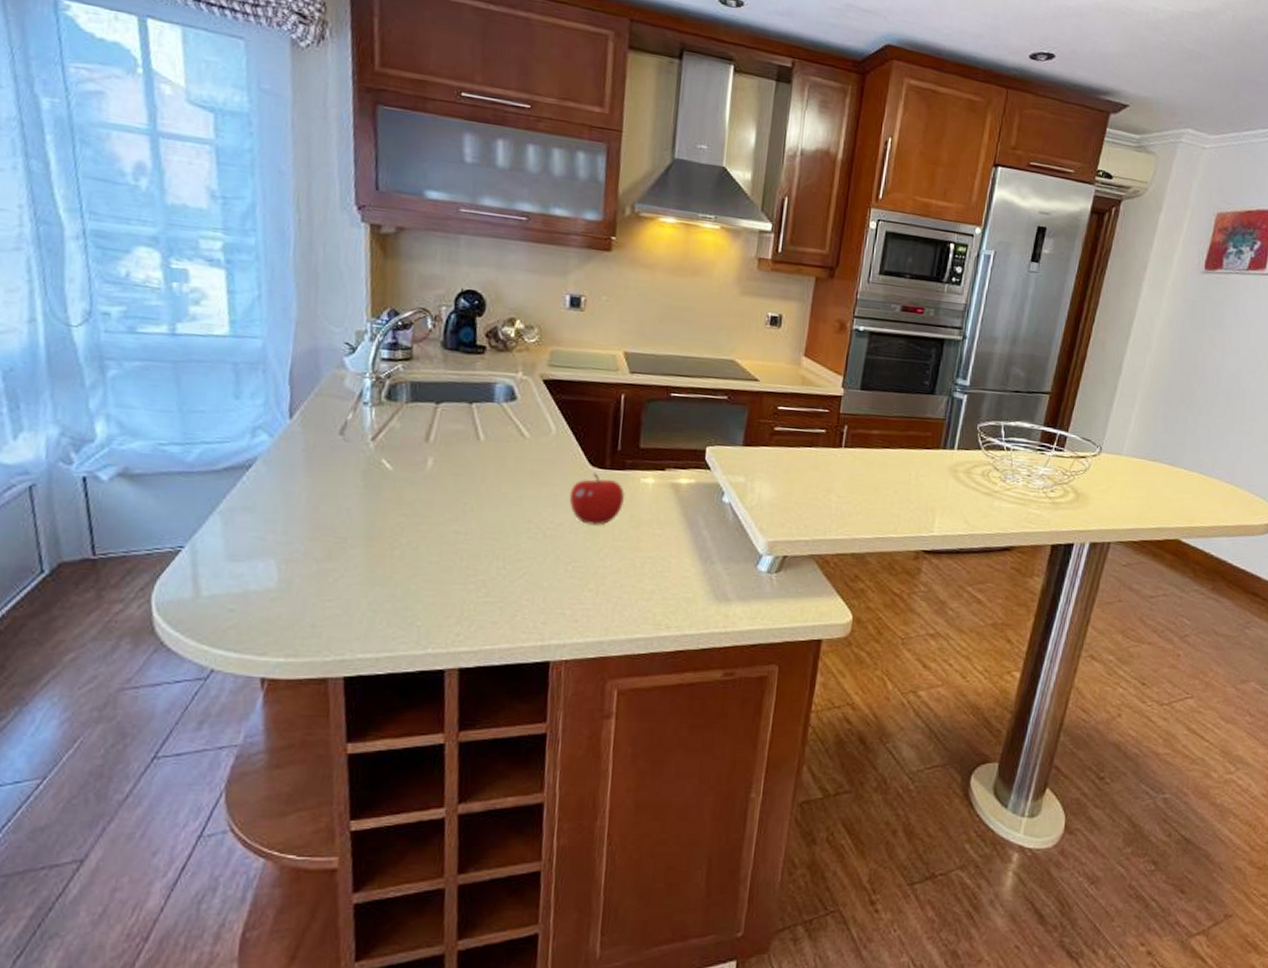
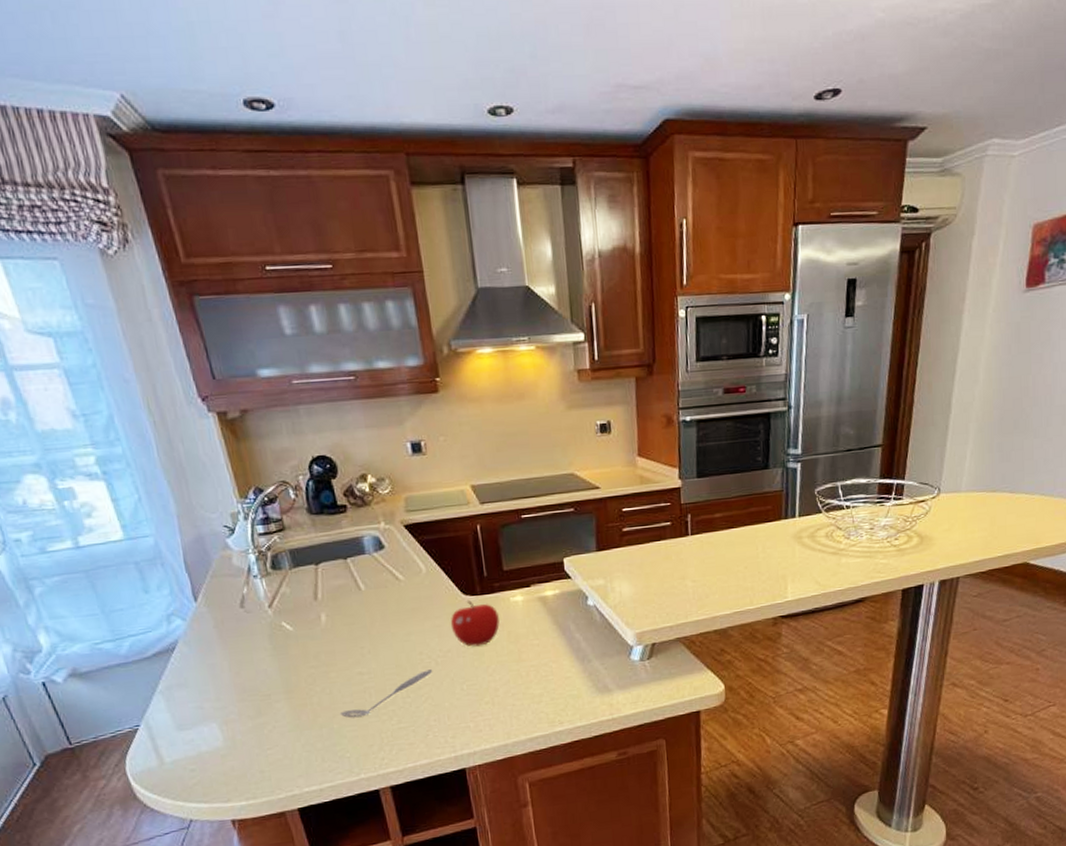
spoon: none [421,541,539,582] -> present [339,669,433,718]

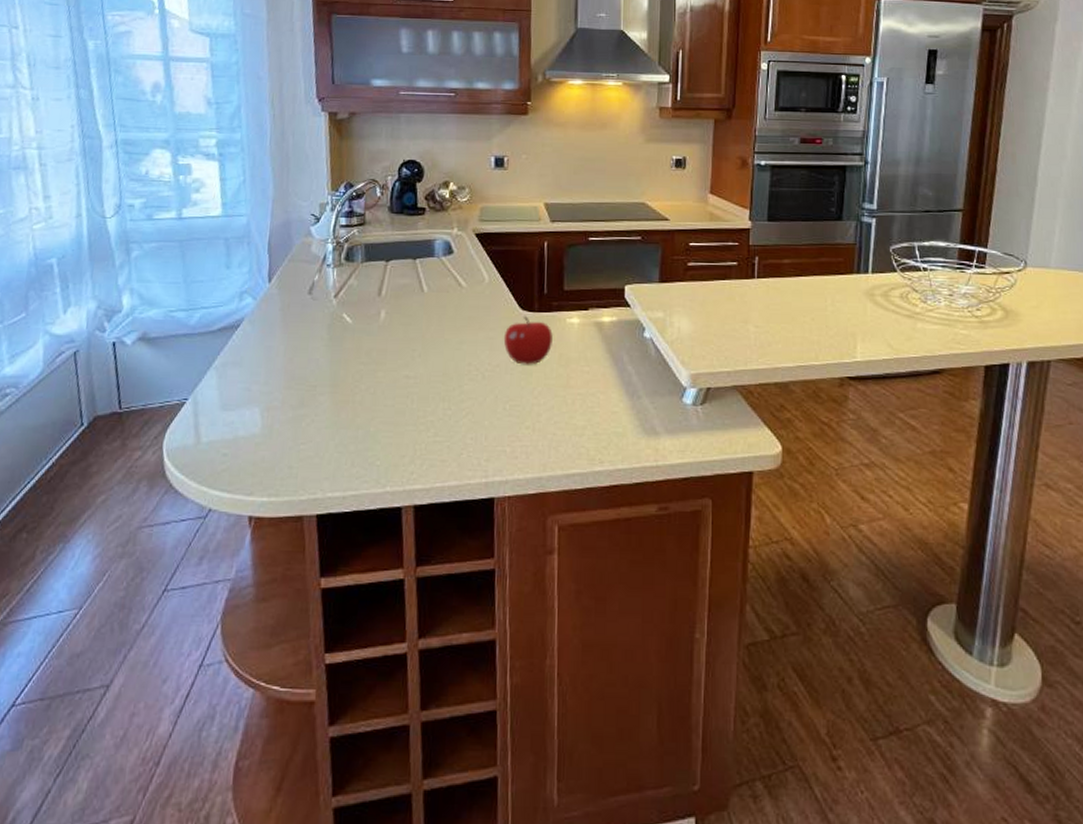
spoon: present [339,669,433,718] -> none [378,383,479,424]

